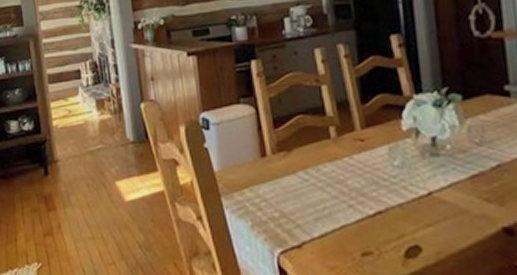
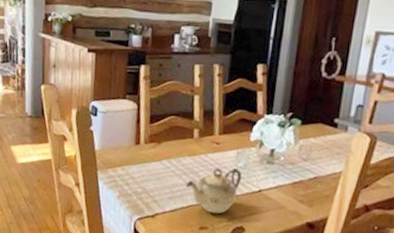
teapot: none [333,169,403,233] -> present [186,168,242,214]

